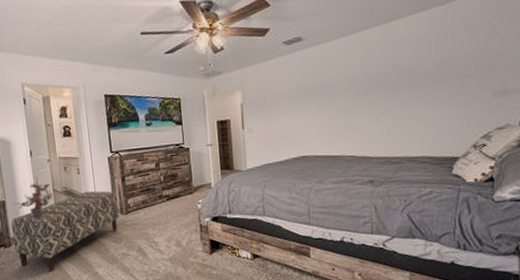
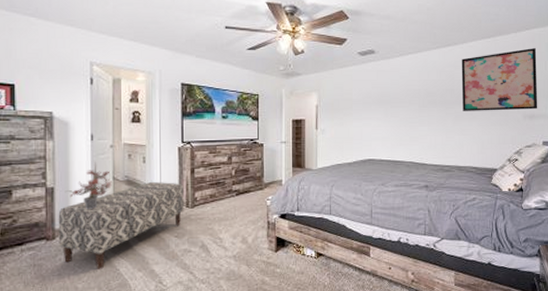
wall art: none [408,8,512,94] -> present [461,47,538,111]

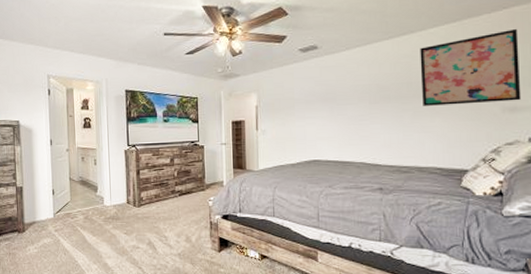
bench: present [58,182,184,269] -> none [26,183,132,260]
potted plant: present [66,162,112,210] -> none [32,164,69,207]

